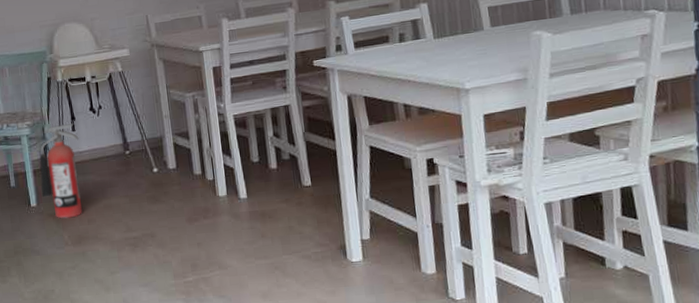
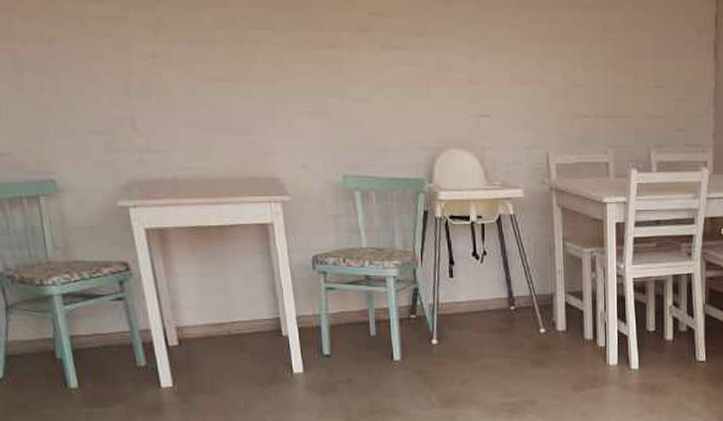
fire extinguisher: present [39,123,82,219] -> none [407,267,457,377]

